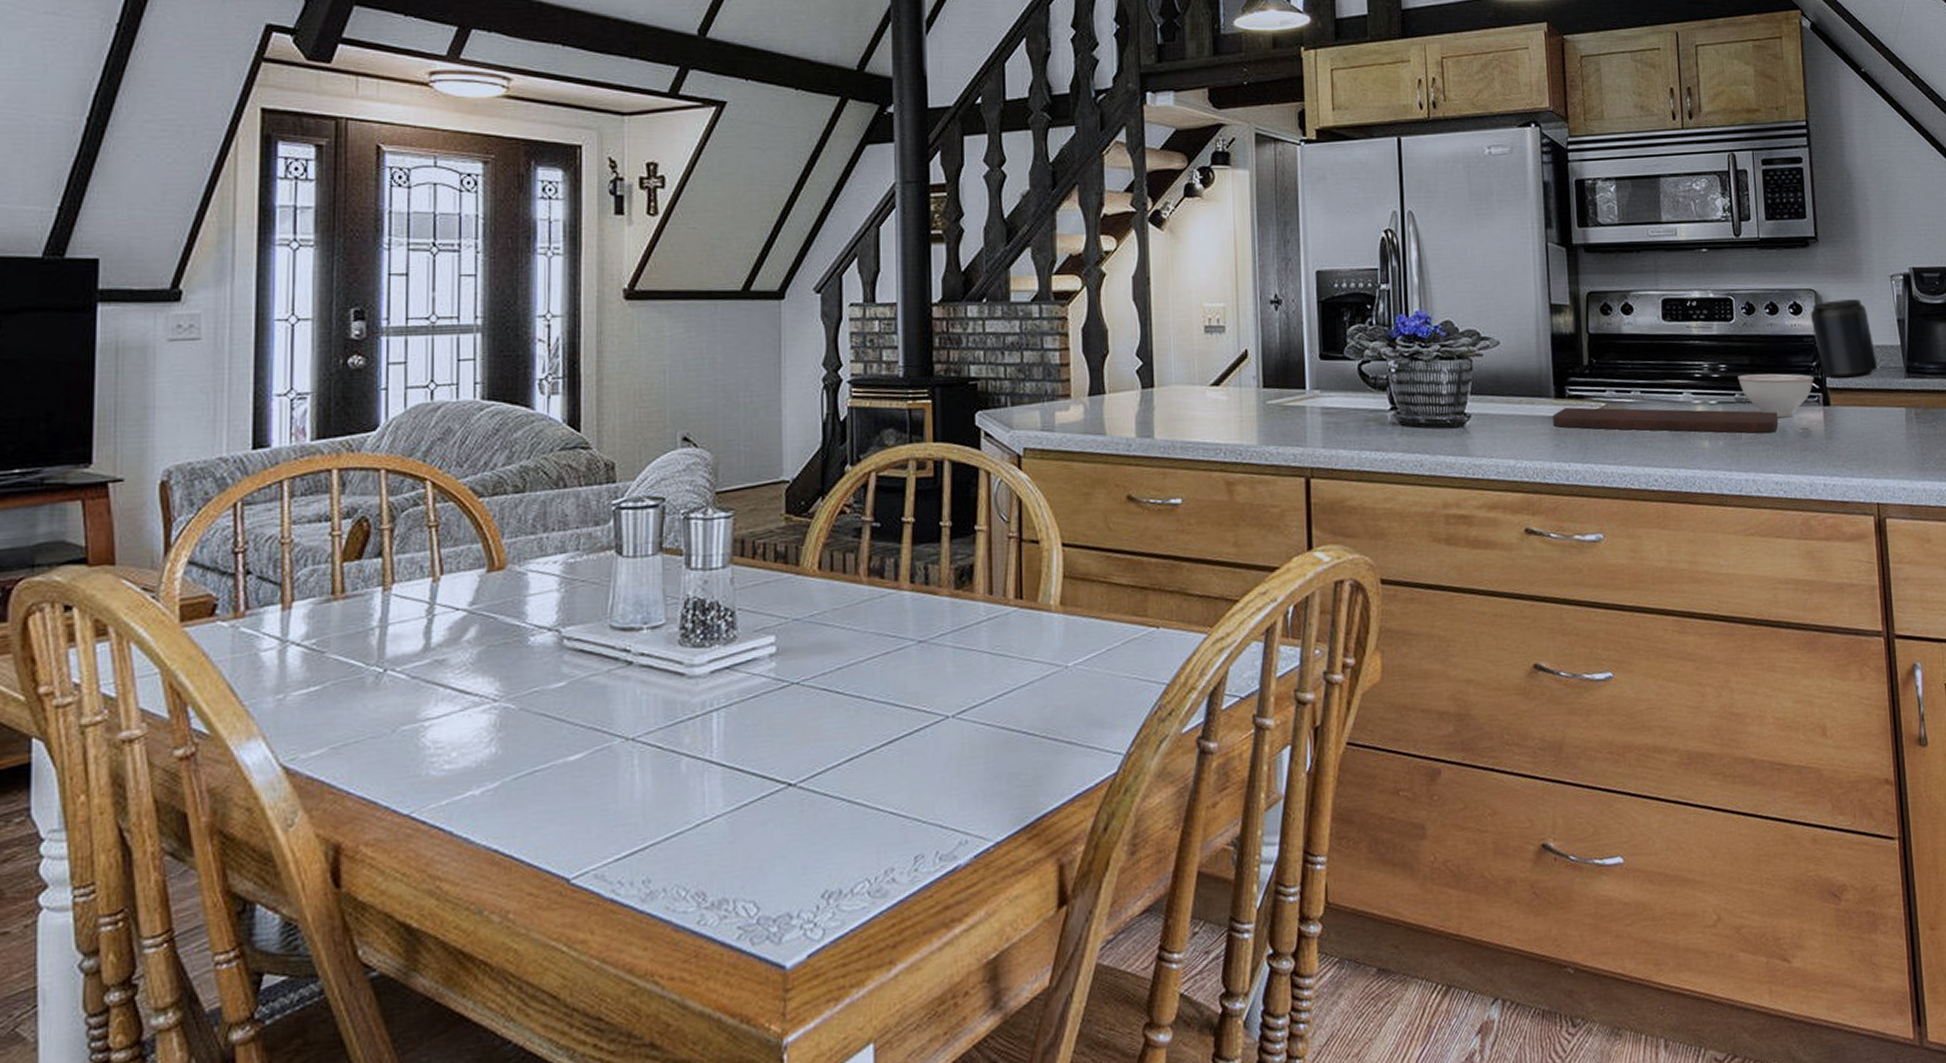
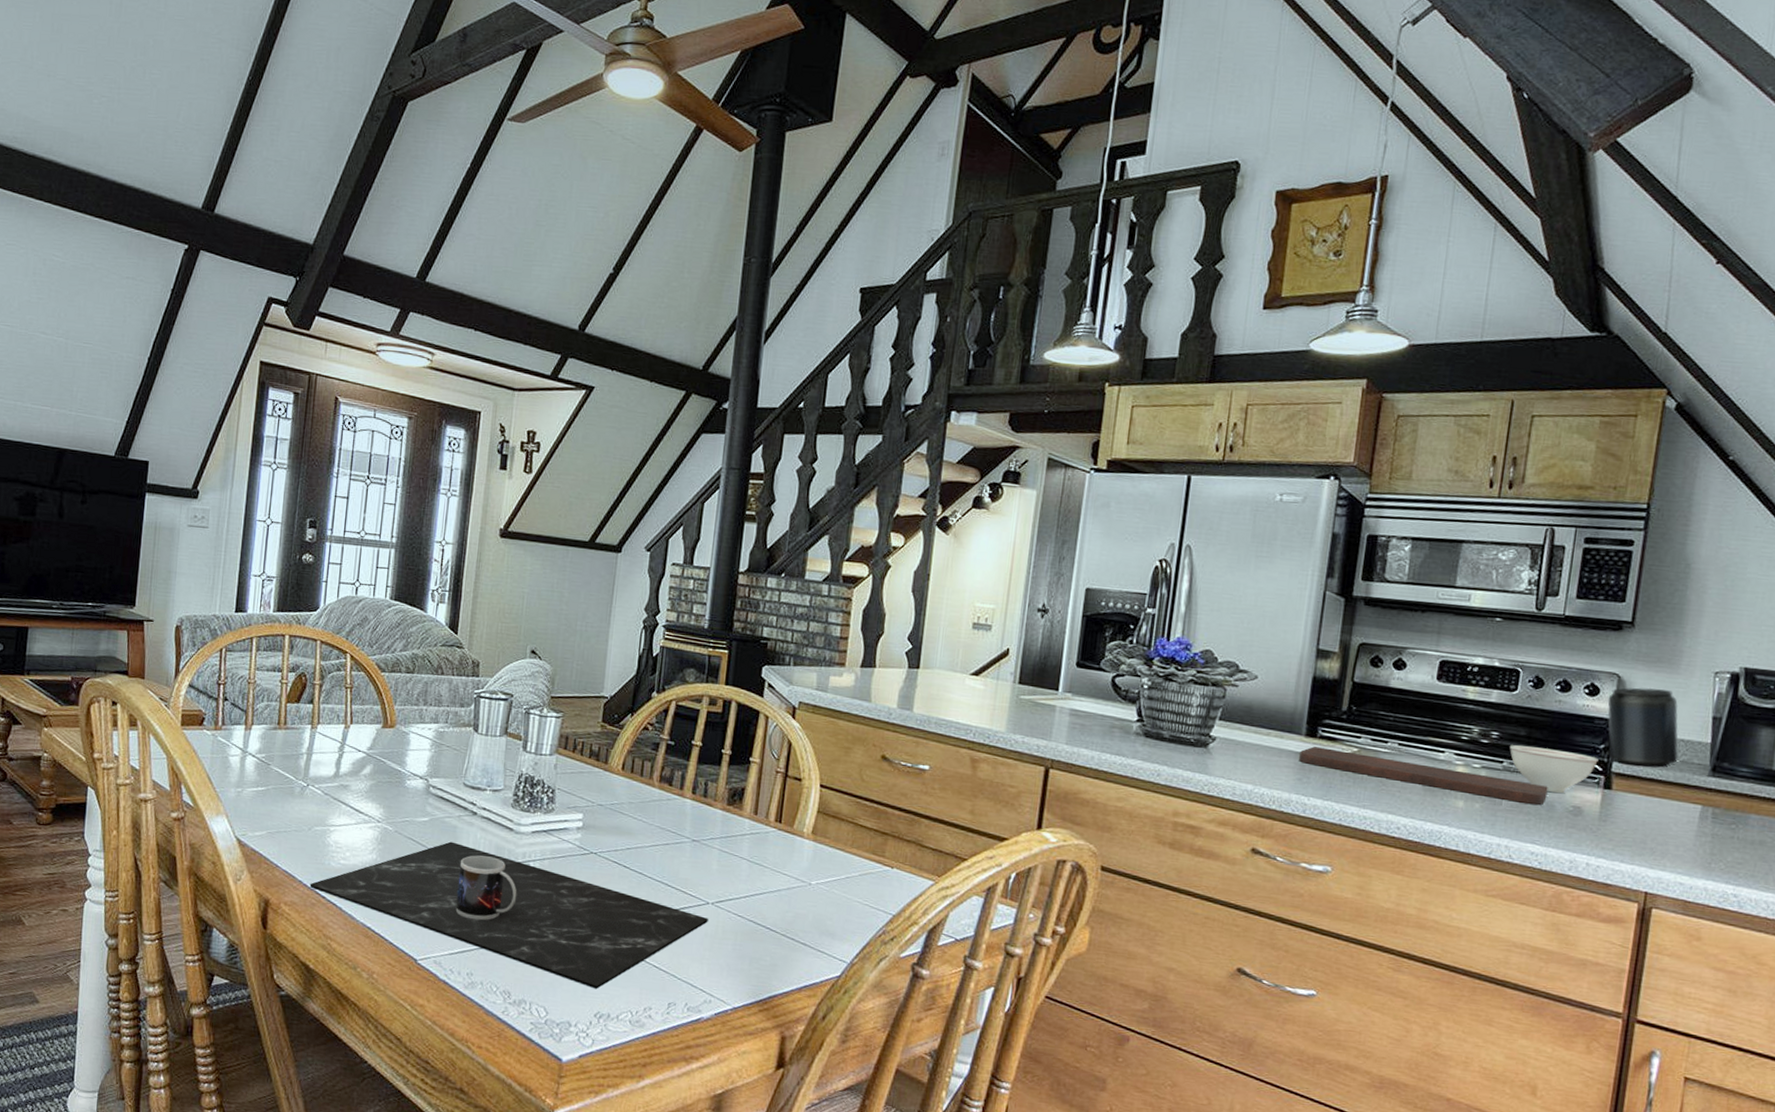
place setting: none [401,707,951,862] -> present [309,841,708,990]

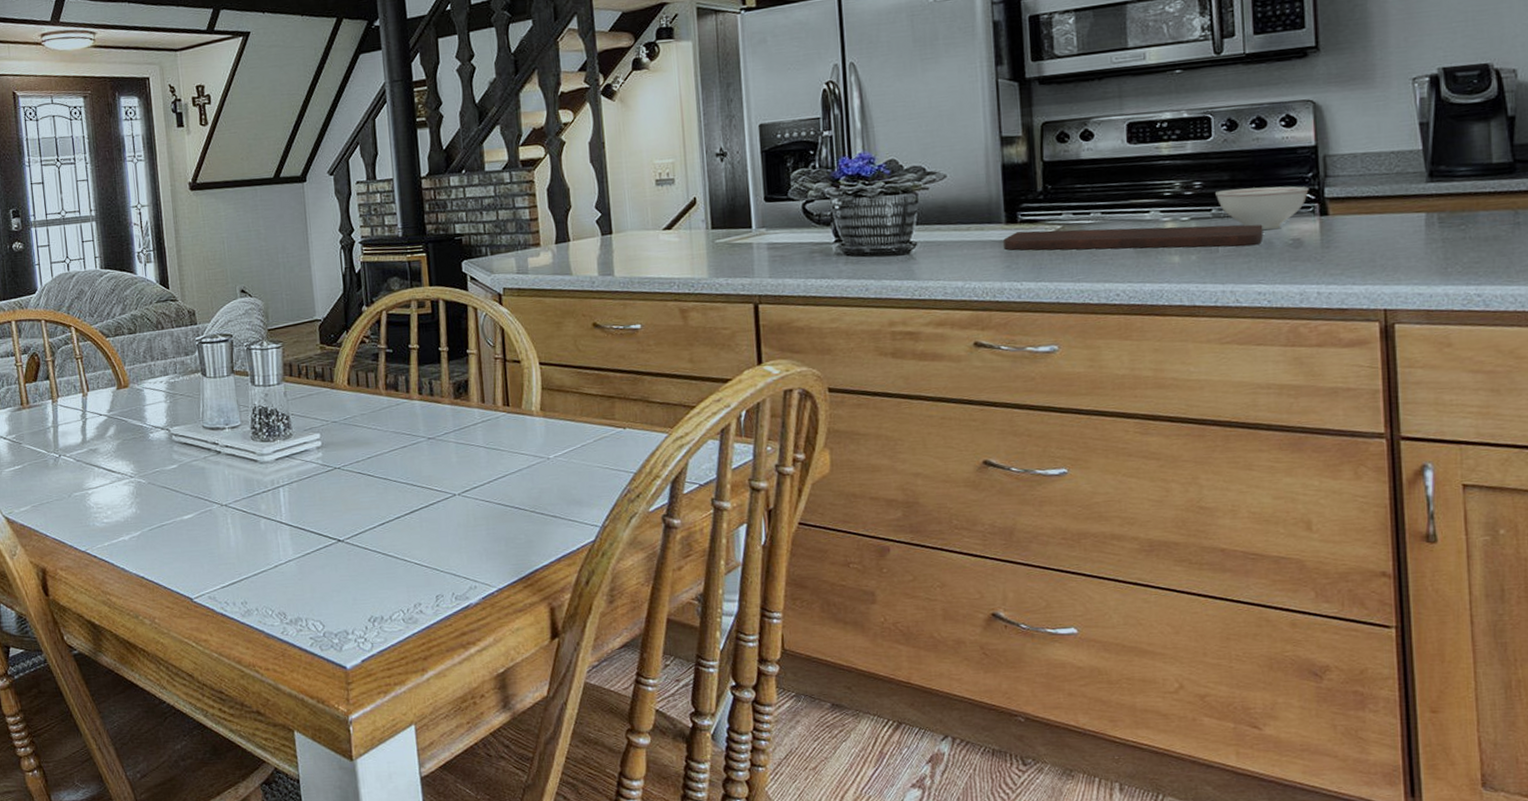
place setting: present [309,841,708,990] -> none [80,482,458,596]
soda can: present [1608,688,1678,767] -> none [1306,106,1392,188]

